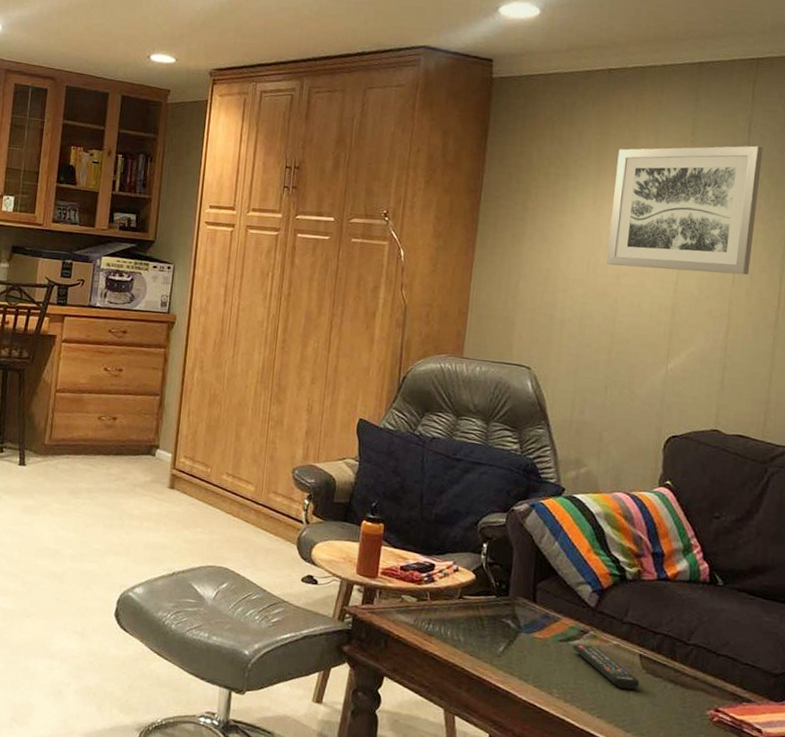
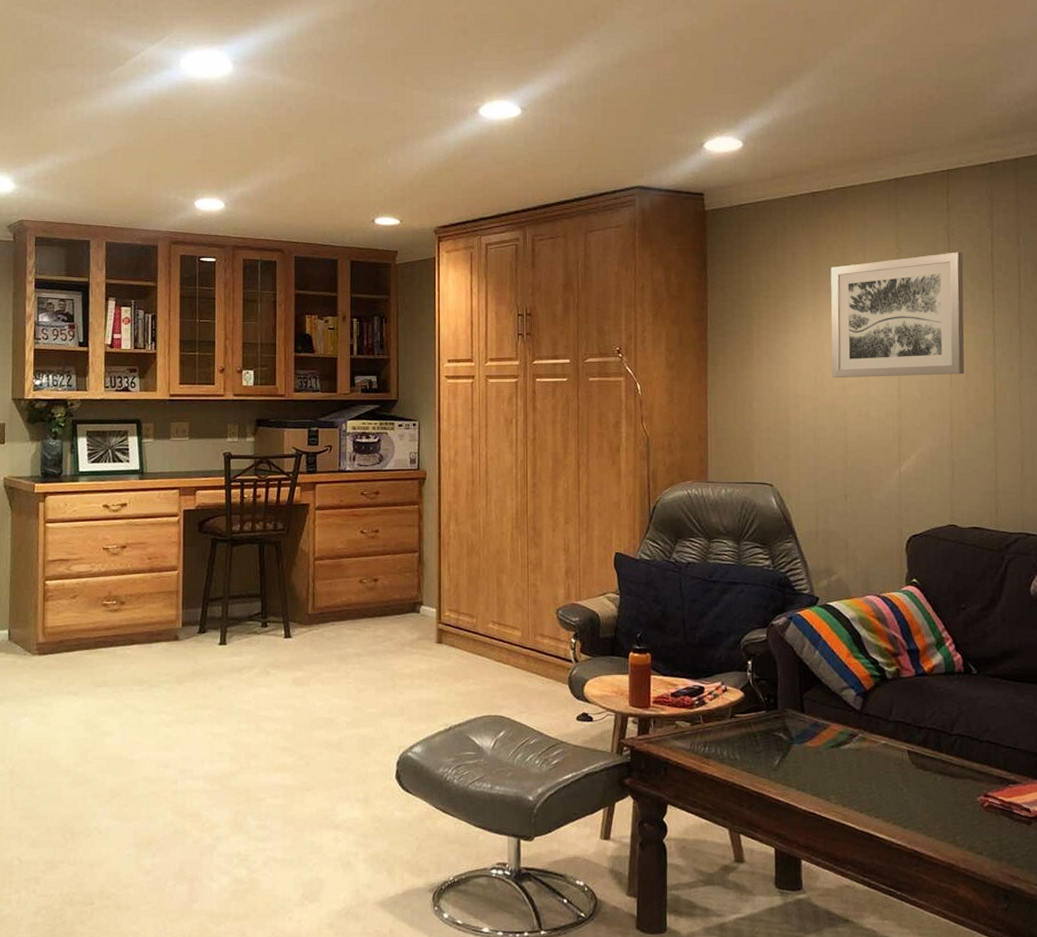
remote control: present [572,645,639,690] -> none [844,748,911,787]

